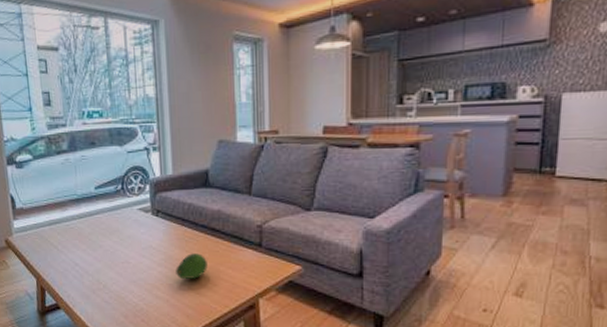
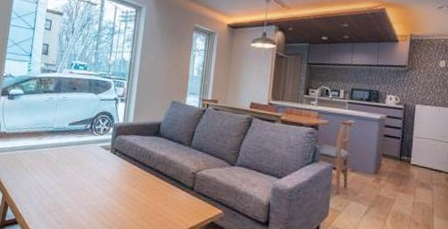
fruit: present [176,253,207,279] -> none [121,189,149,211]

